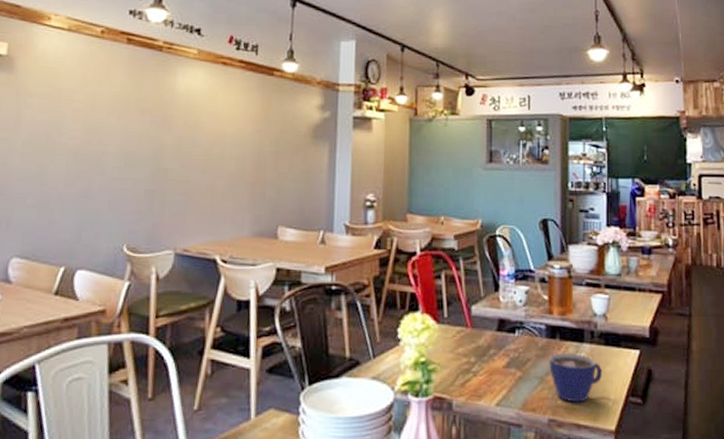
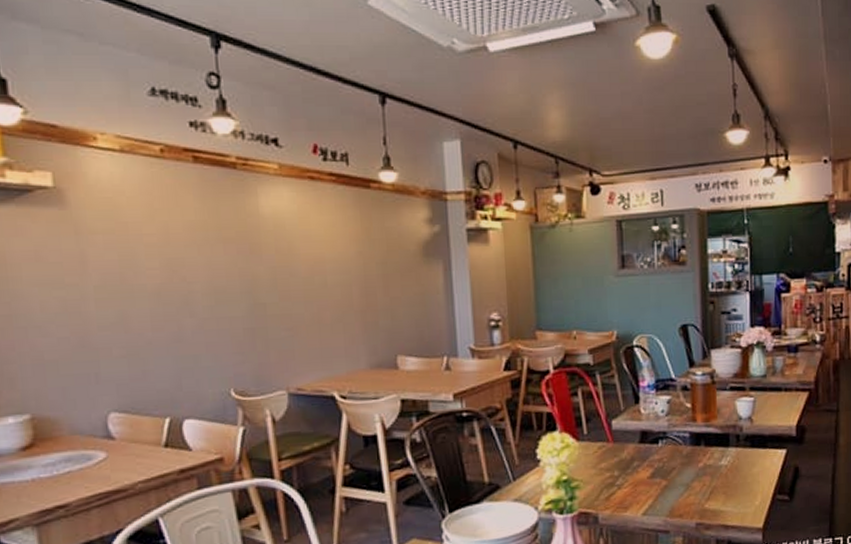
cup: present [549,352,603,403] -> none [694,458,750,506]

